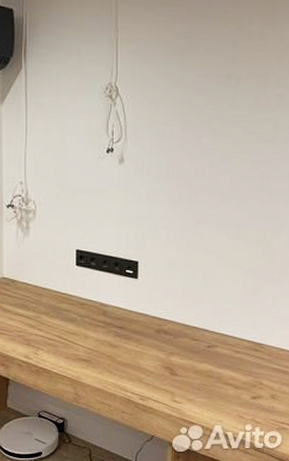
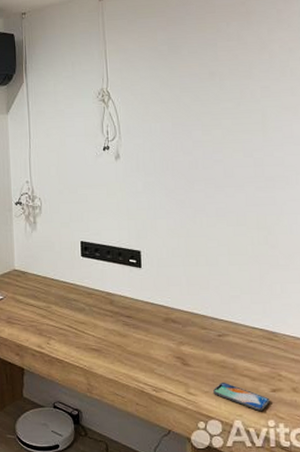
smartphone: none [198,390,249,416] -> present [213,382,270,411]

